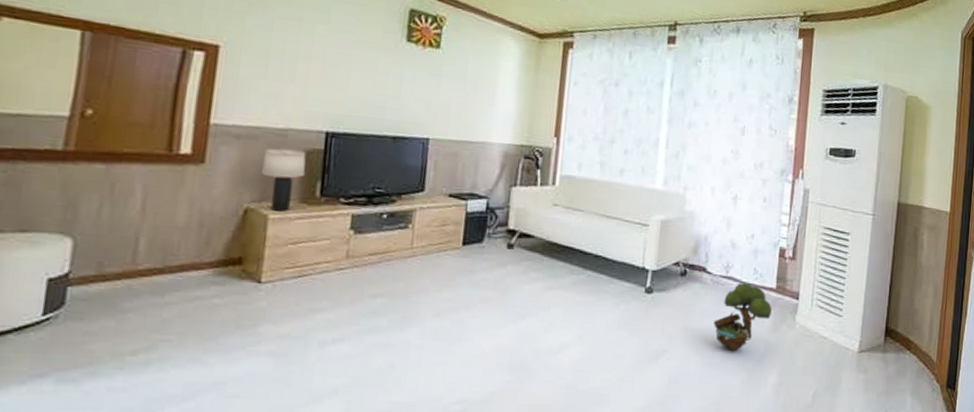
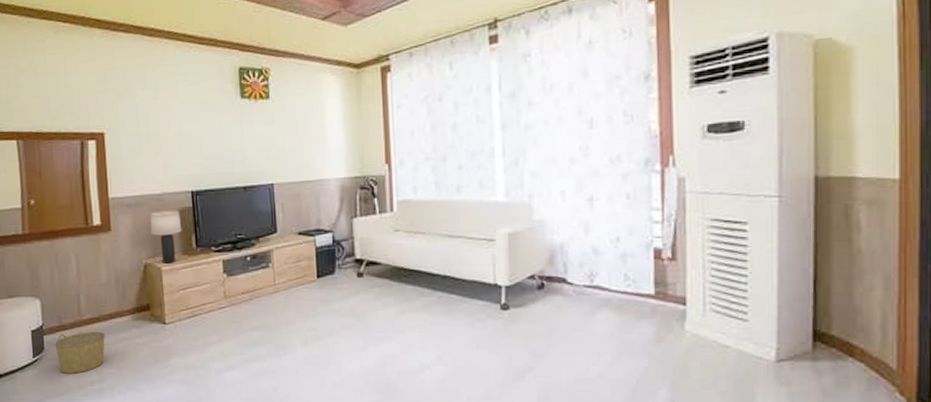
basket: none [83,285,168,339] -> present [54,331,105,374]
decorative tree: present [714,282,772,351] -> none [583,290,652,365]

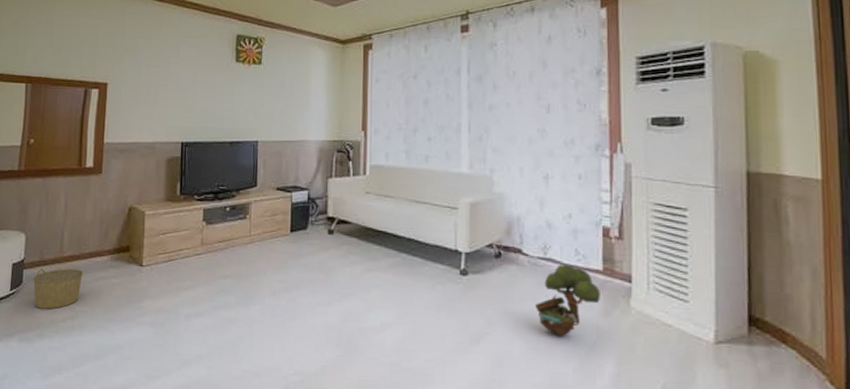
table lamp: present [150,210,182,264] -> none [139,158,169,208]
decorative tree: none [583,290,652,365] -> present [536,263,600,336]

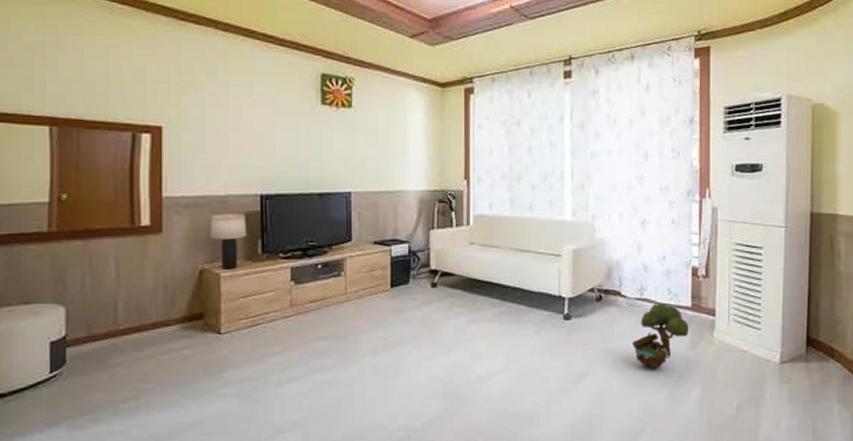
basket: present [33,268,83,310] -> none [79,342,145,391]
table lamp: none [139,158,169,208] -> present [210,213,247,269]

